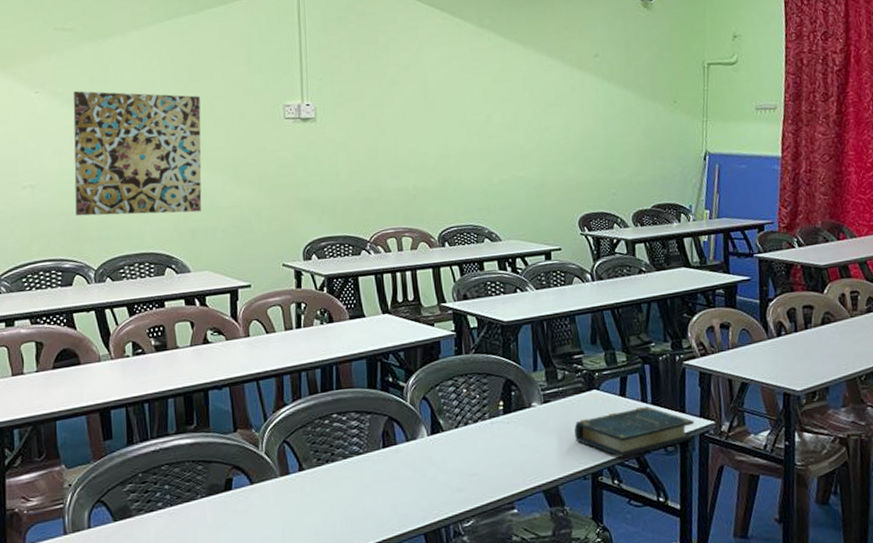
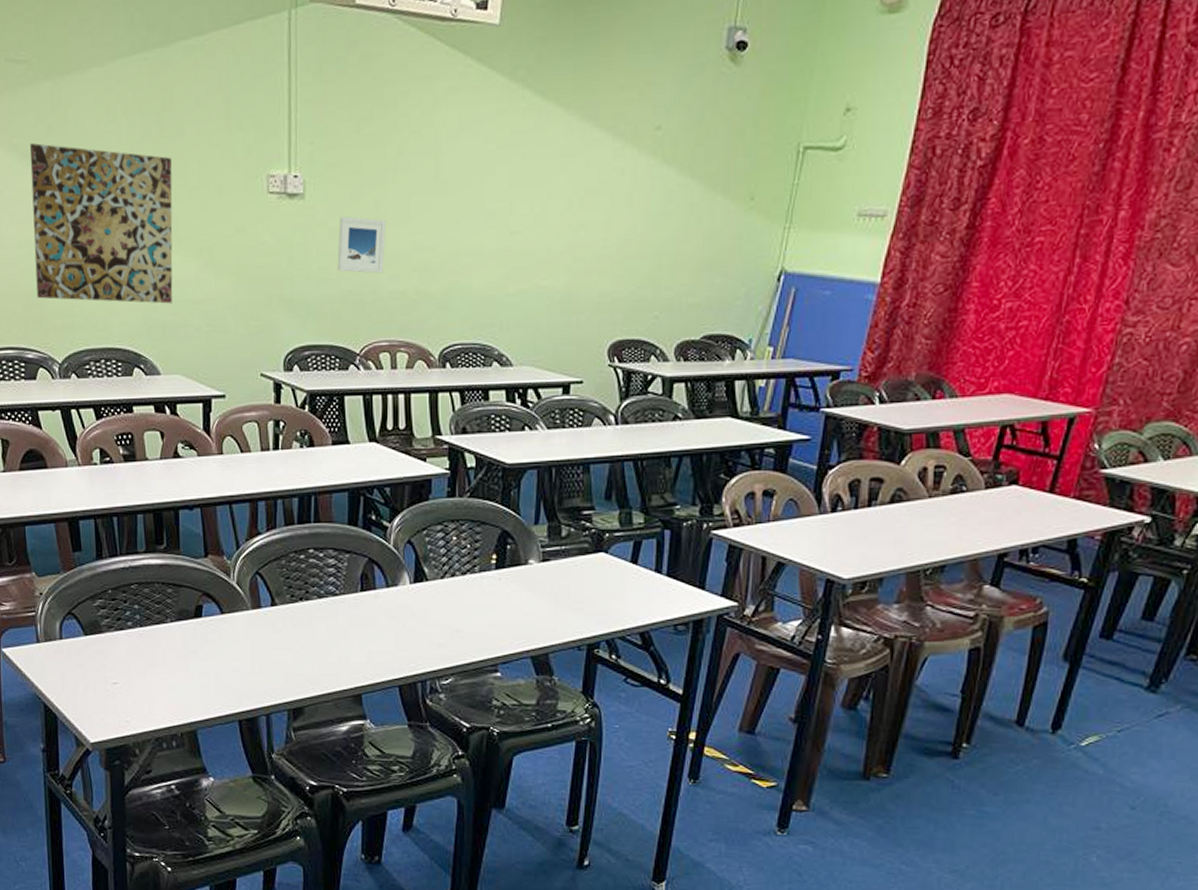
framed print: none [346,133,387,176] -> present [337,216,387,274]
book: present [574,406,695,458] -> none [574,578,714,632]

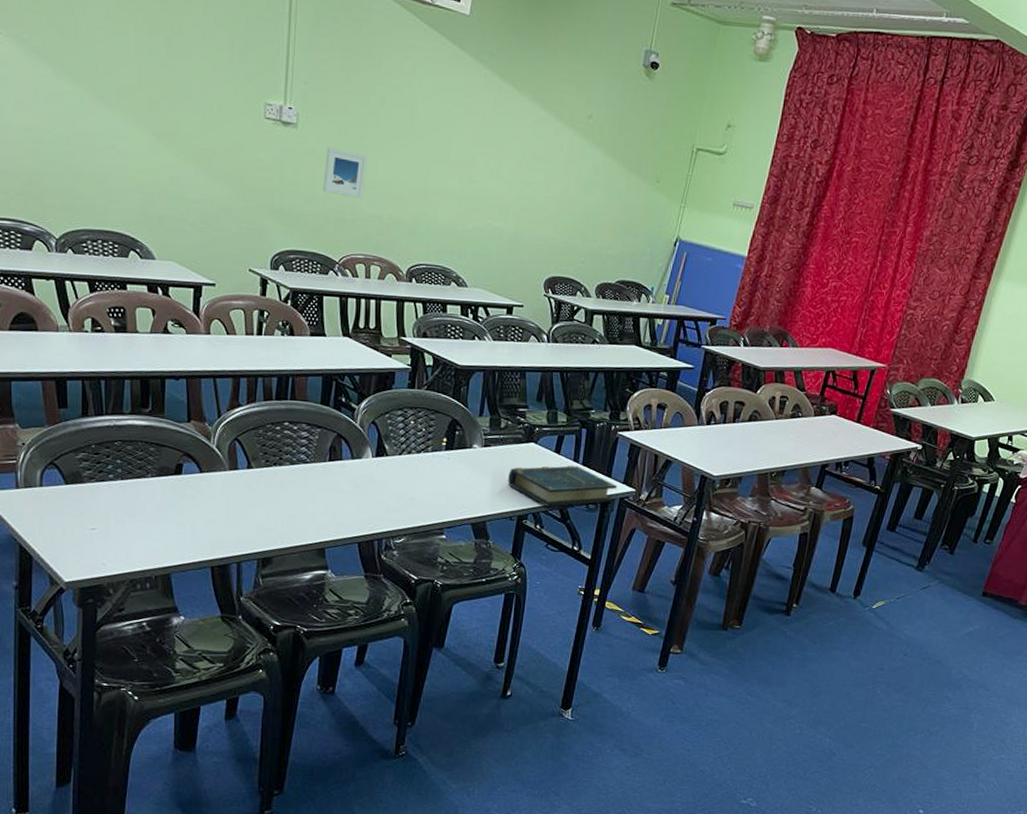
wall art: present [30,143,173,304] -> none [38,41,177,199]
book: none [574,578,714,632] -> present [508,466,618,507]

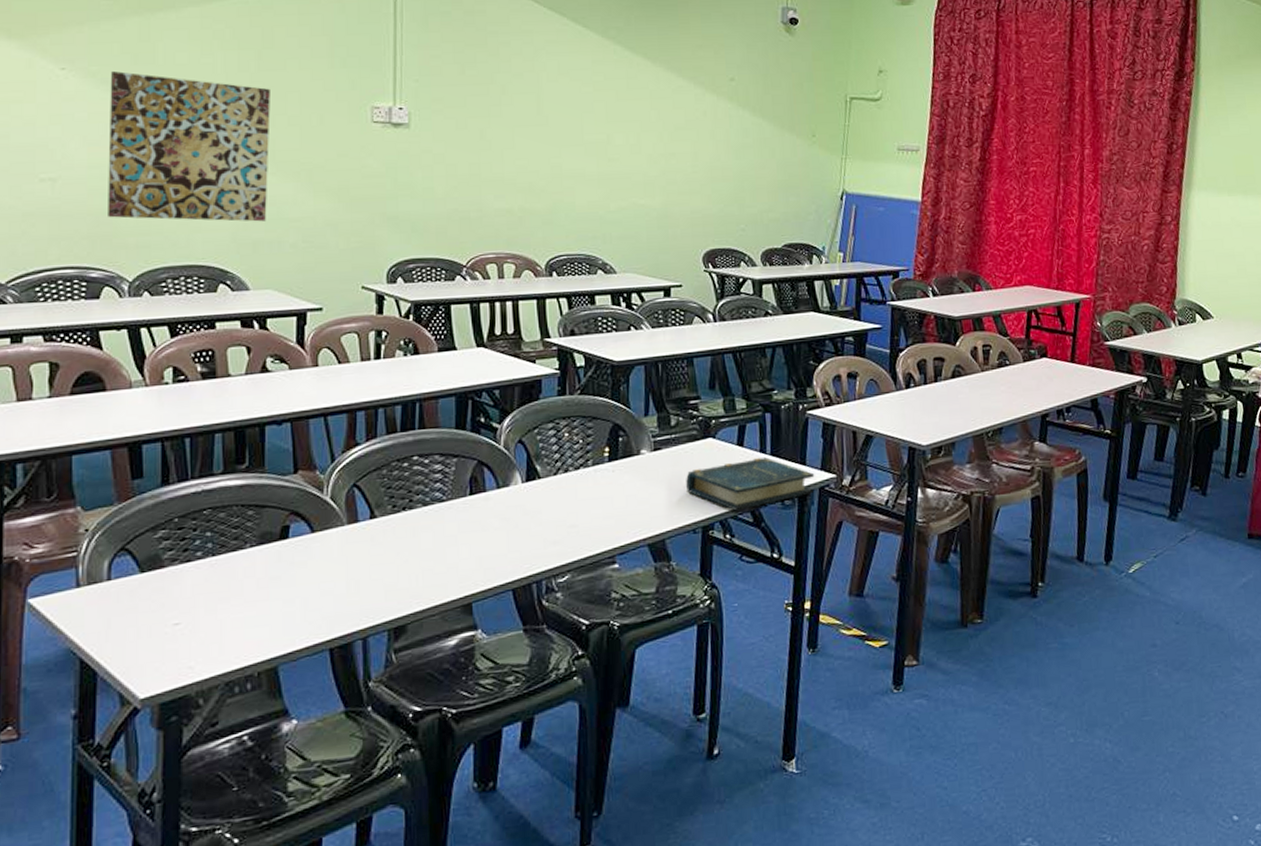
wall art: none [38,41,177,199] -> present [108,71,270,222]
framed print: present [323,148,368,199] -> none [443,144,492,194]

